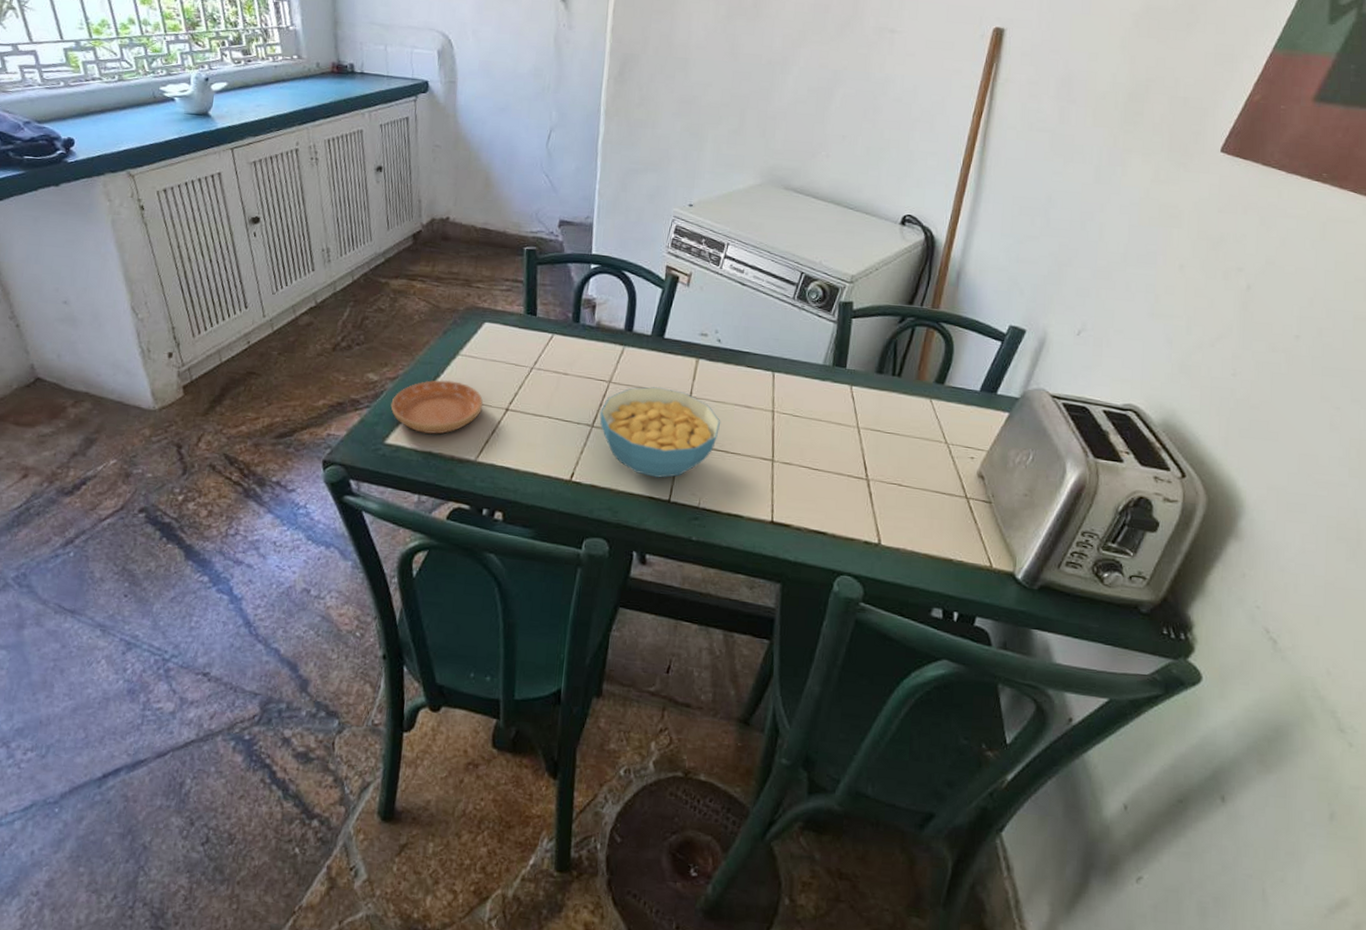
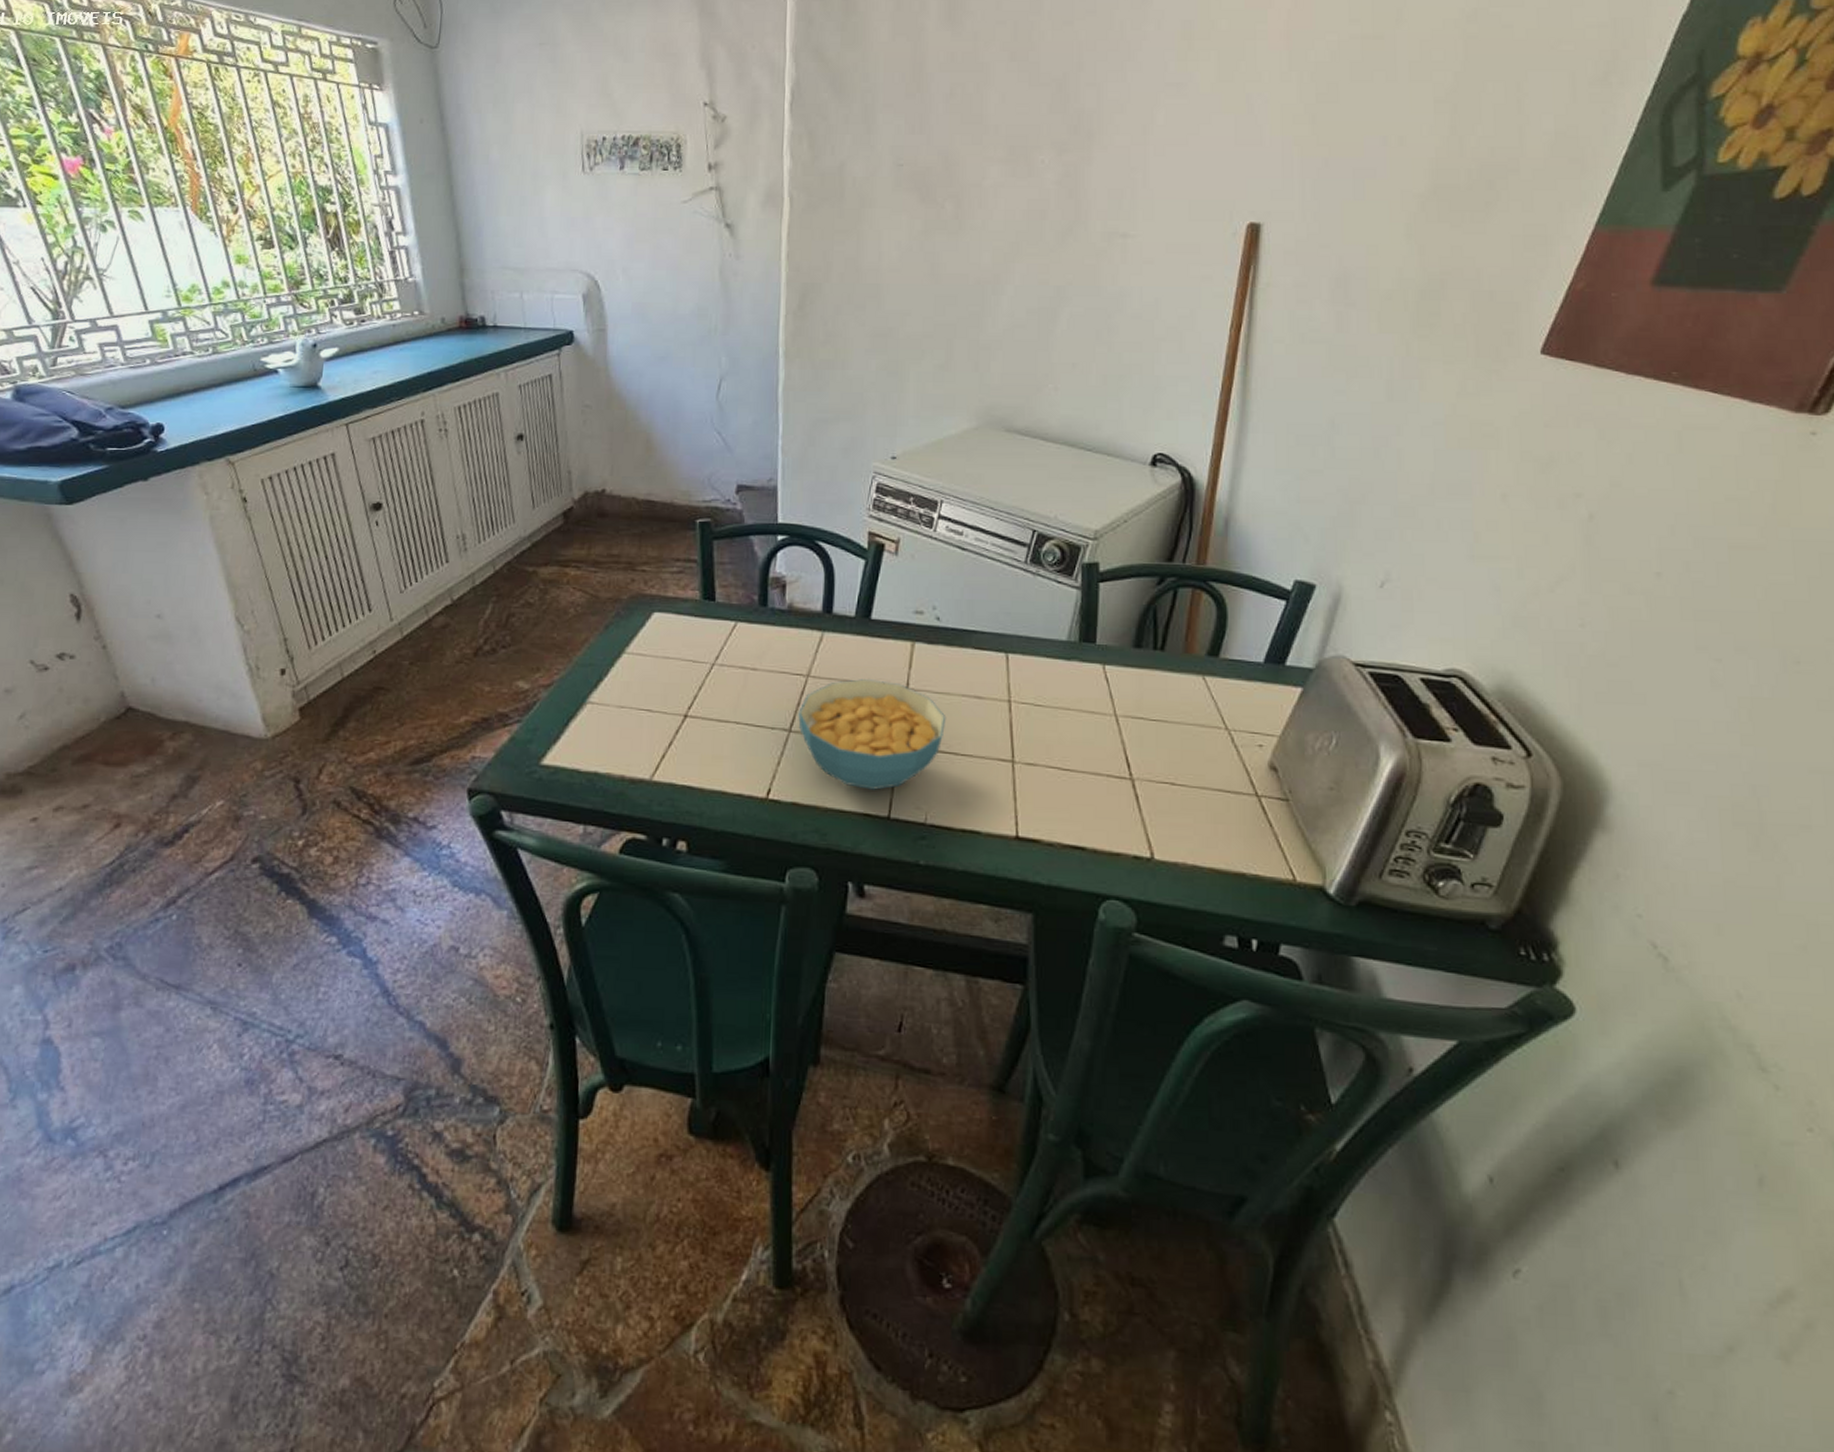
saucer: present [391,380,483,435] -> none [546,684,656,751]

